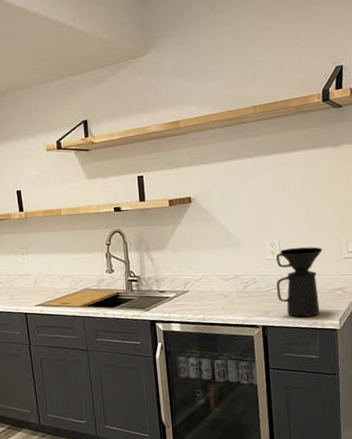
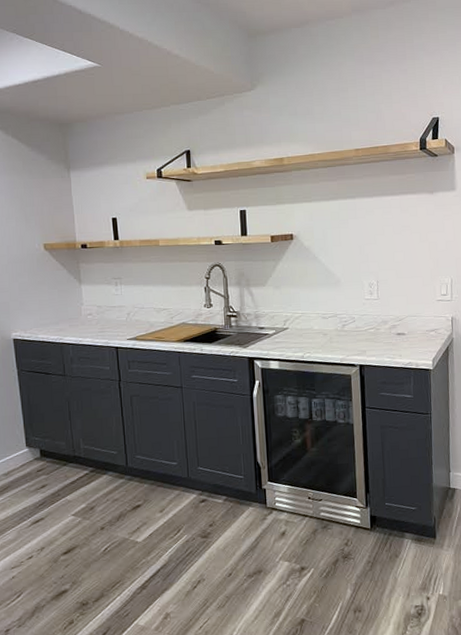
coffee maker: present [275,247,323,317] -> none [374,288,418,357]

